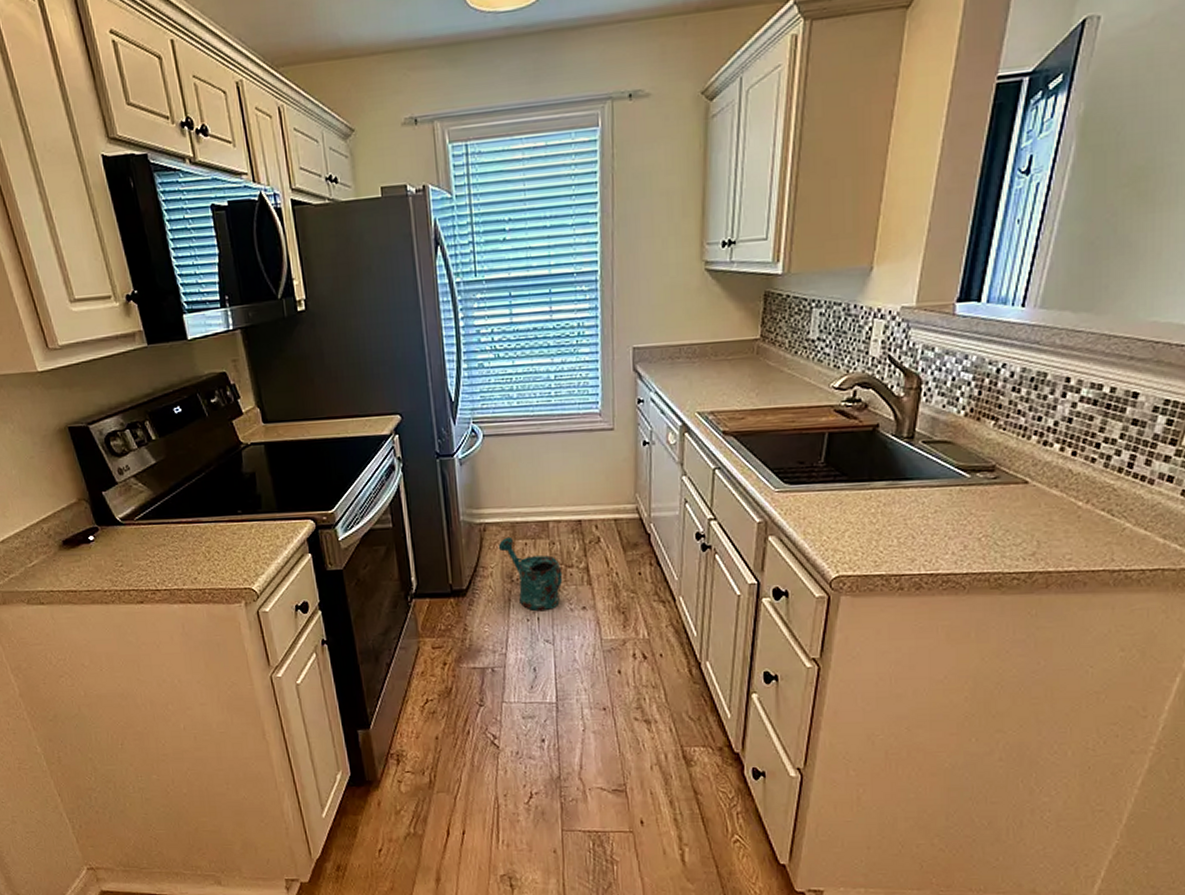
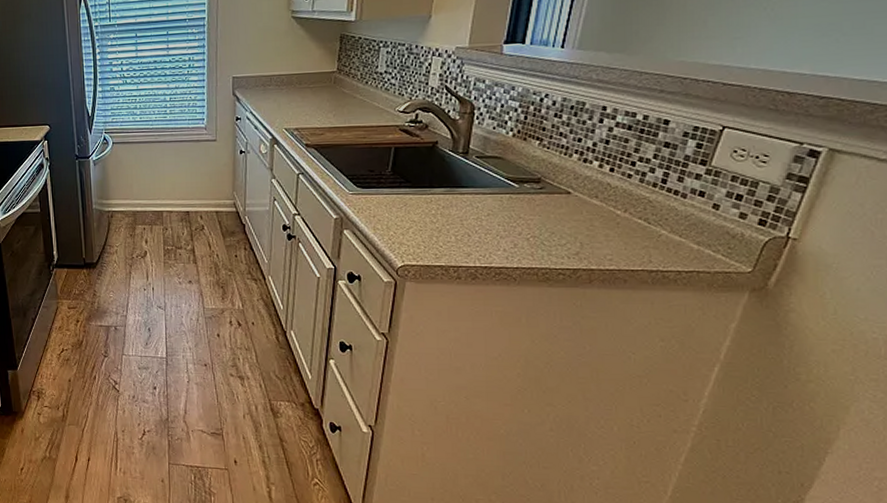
watering can: present [498,536,563,612] -> none [122,222,173,283]

